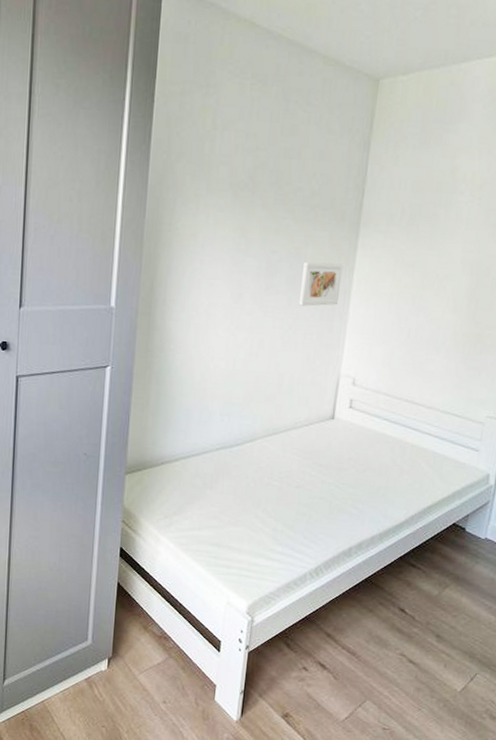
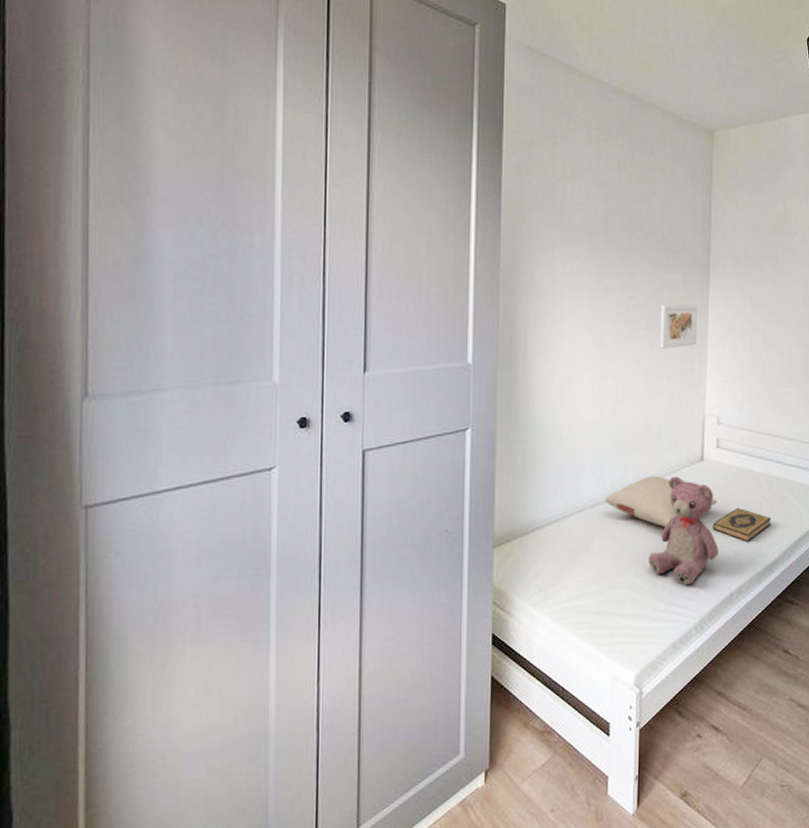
pillow: none [231,427,345,477] -> present [605,475,718,527]
teddy bear: none [269,430,342,534] -> present [649,476,719,586]
hardback book: none [337,468,401,502] -> present [712,507,772,542]

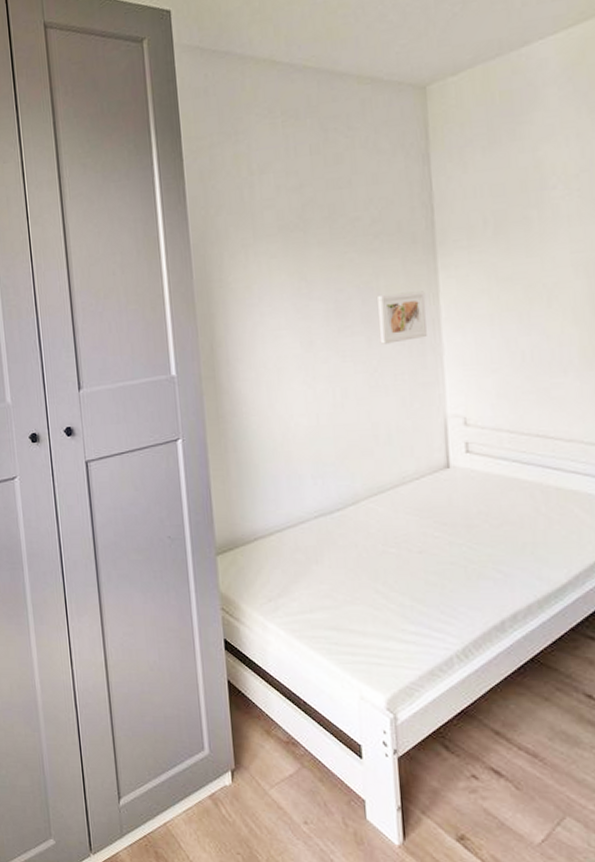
pillow: present [605,475,718,527] -> none [331,484,474,541]
teddy bear: present [649,476,719,586] -> none [390,485,481,608]
hardback book: present [712,507,772,542] -> none [469,522,553,563]

